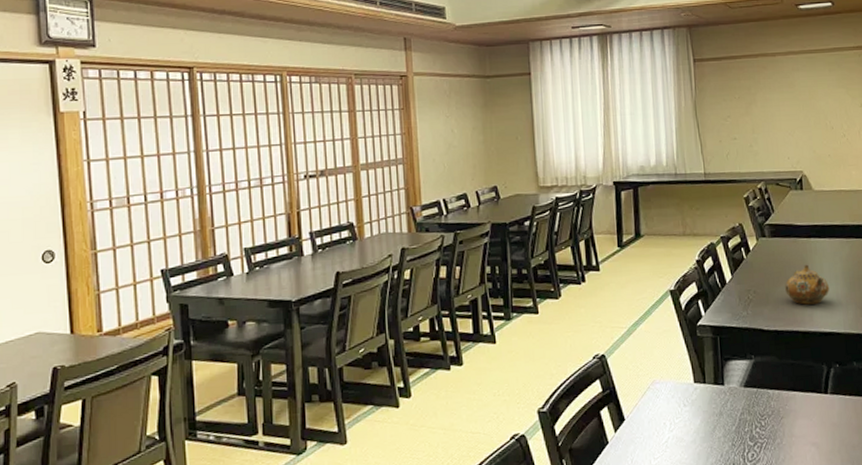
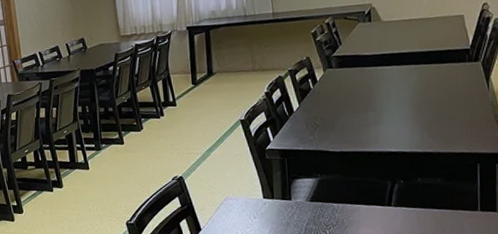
teapot: present [785,264,829,305] -> none [351,91,396,128]

